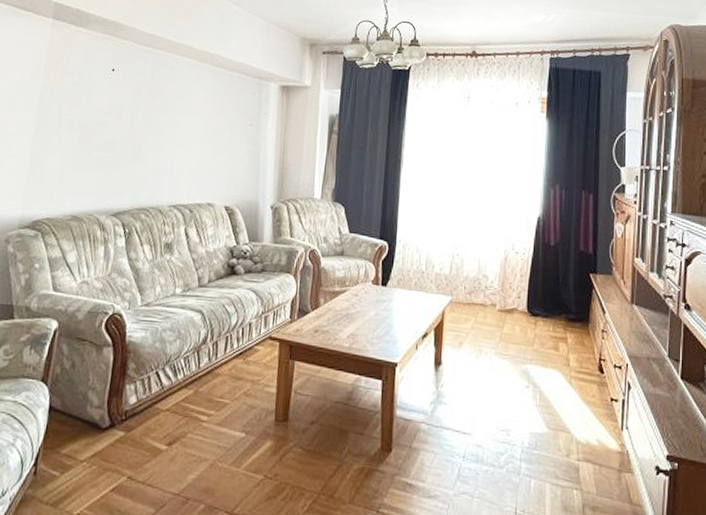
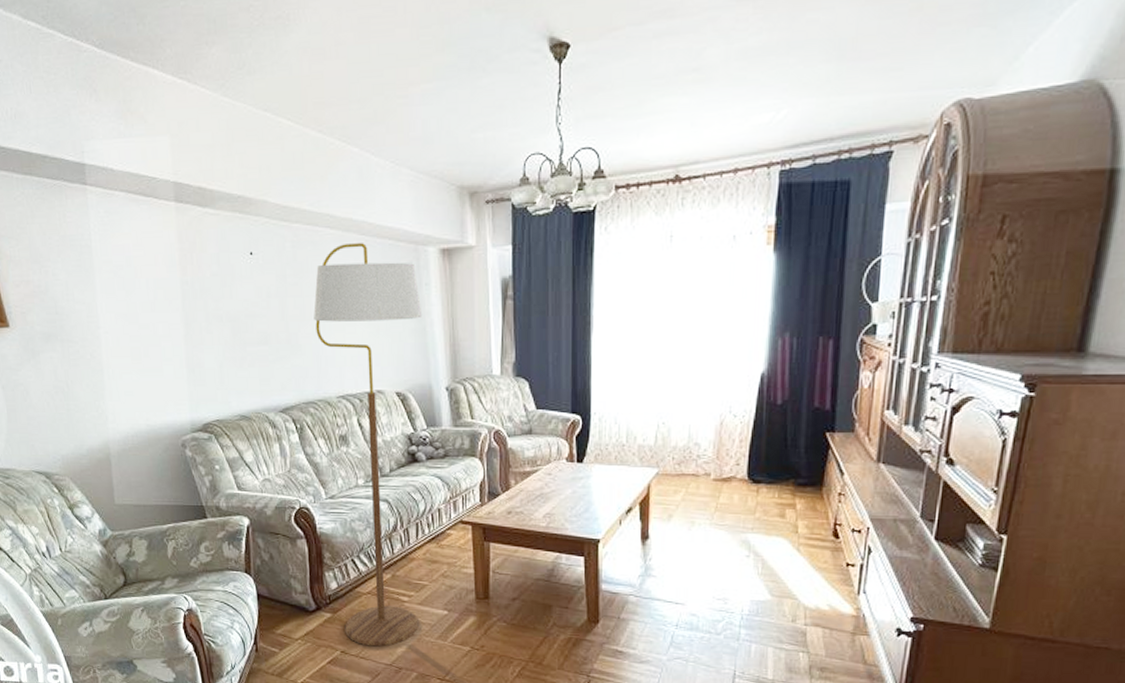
floor lamp: none [135,71,259,473] -> present [313,243,423,647]

